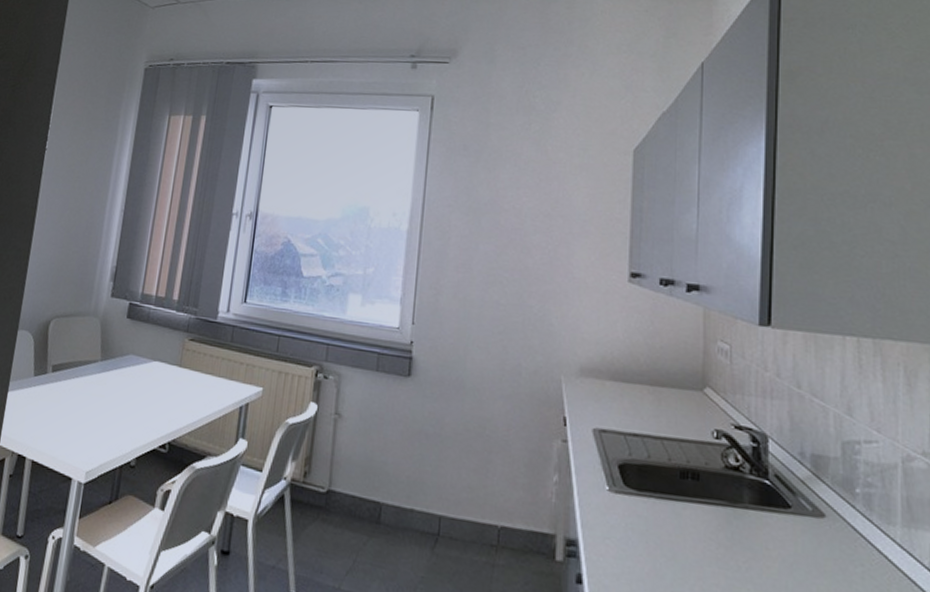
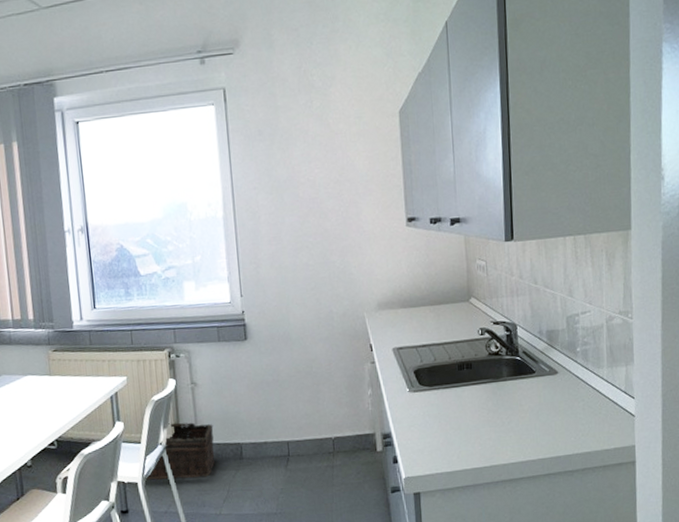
basket: none [258,455,352,535] -> present [144,422,216,480]

